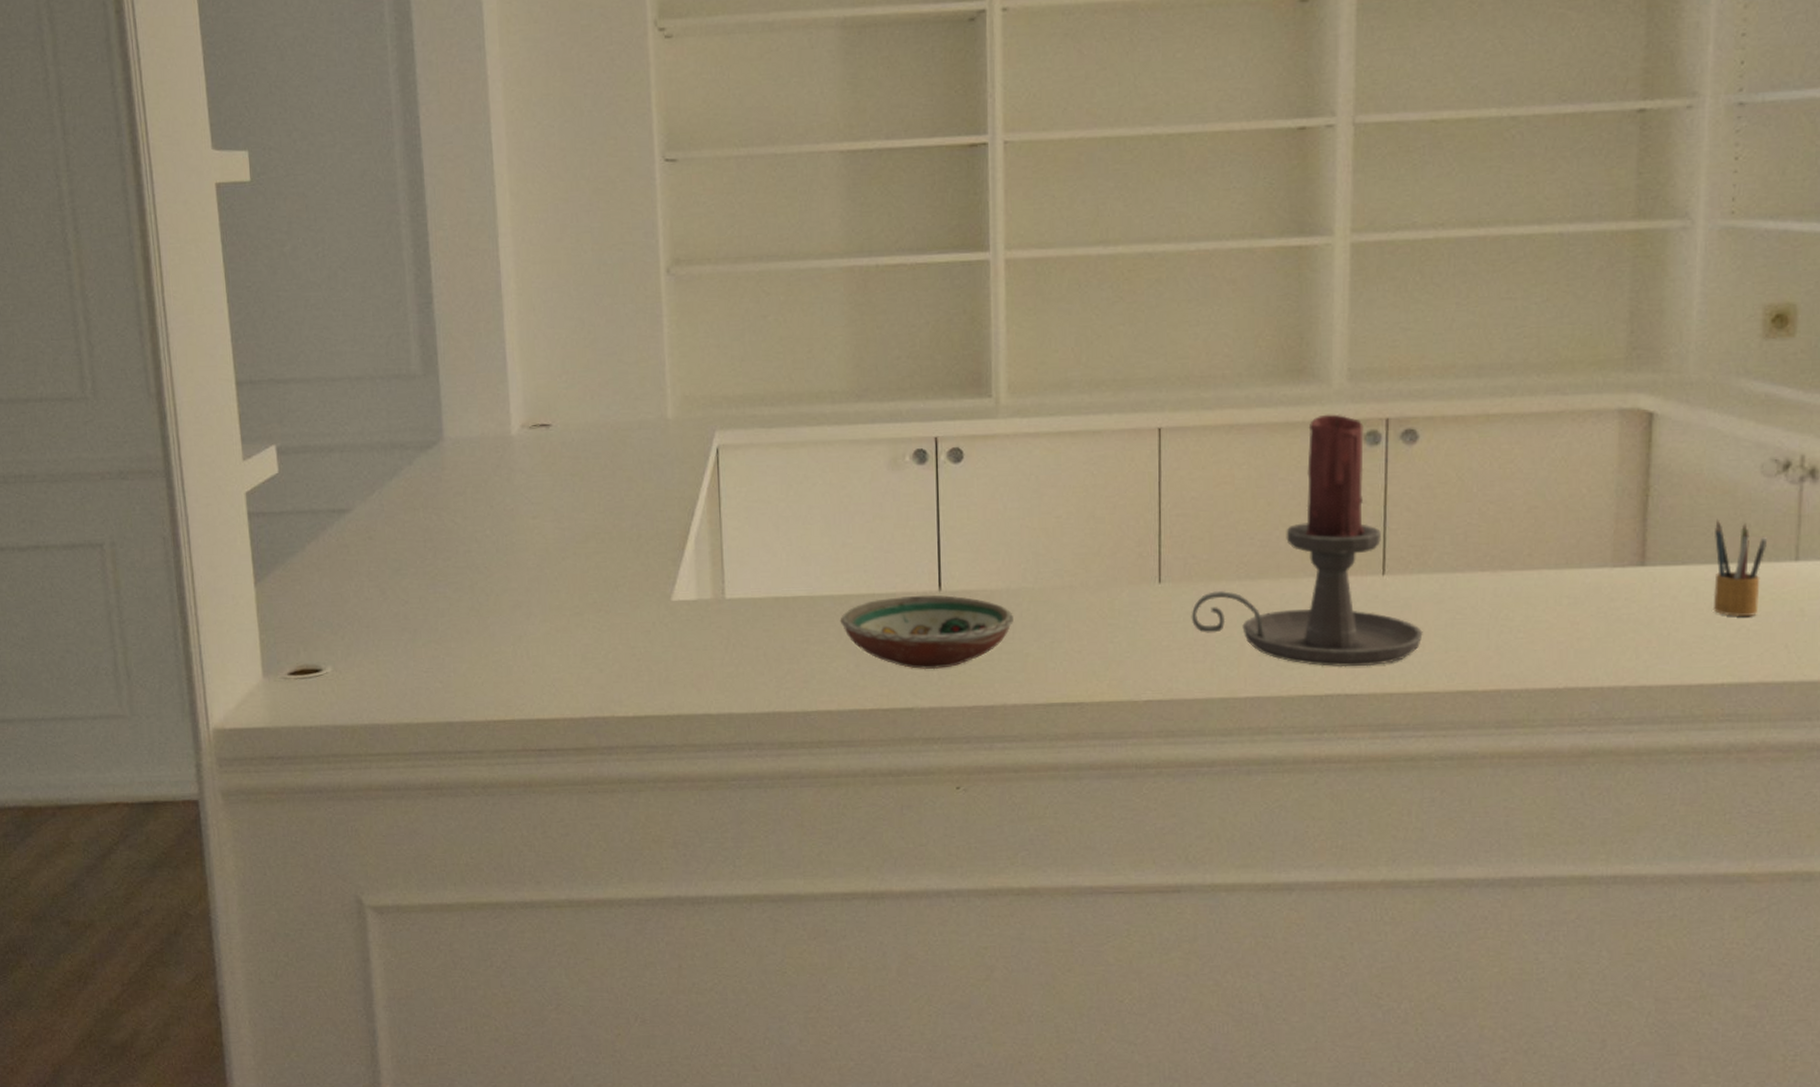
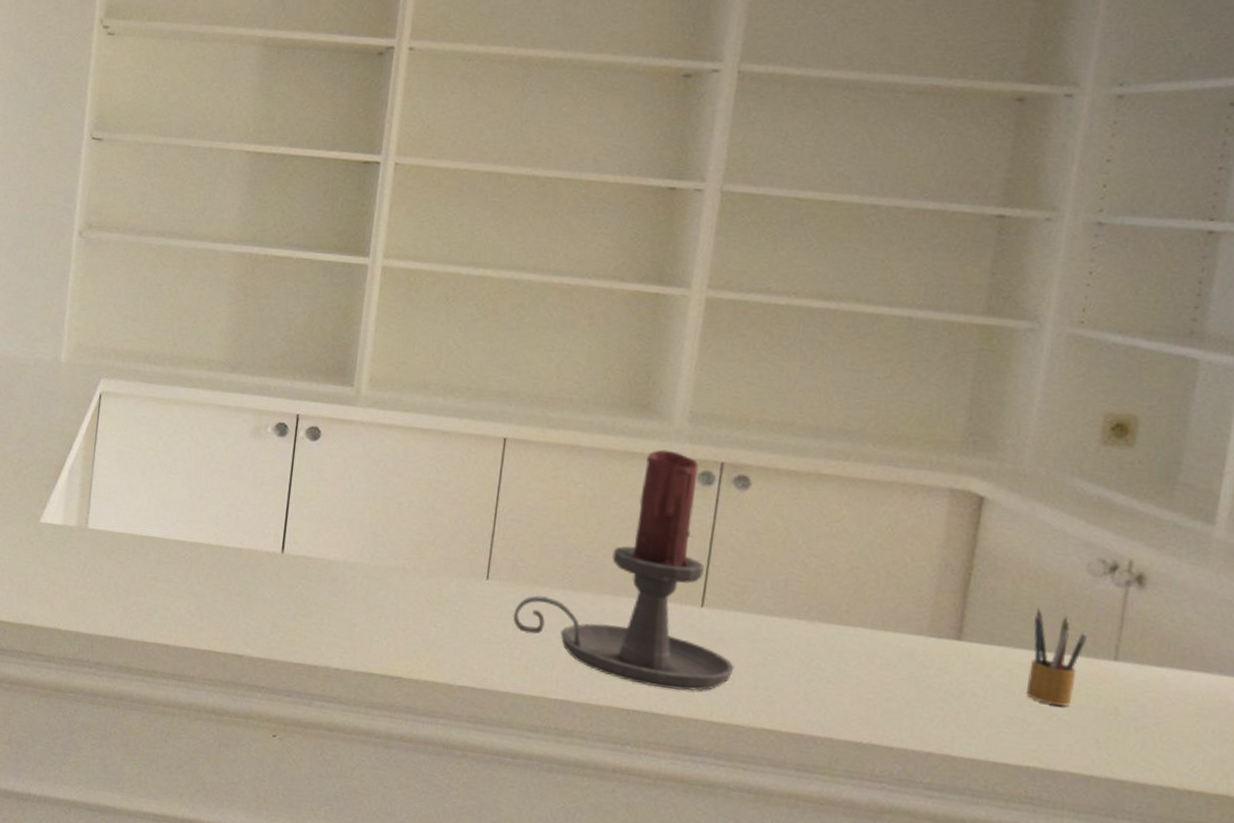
decorative bowl: present [840,594,1013,670] -> none [187,551,347,624]

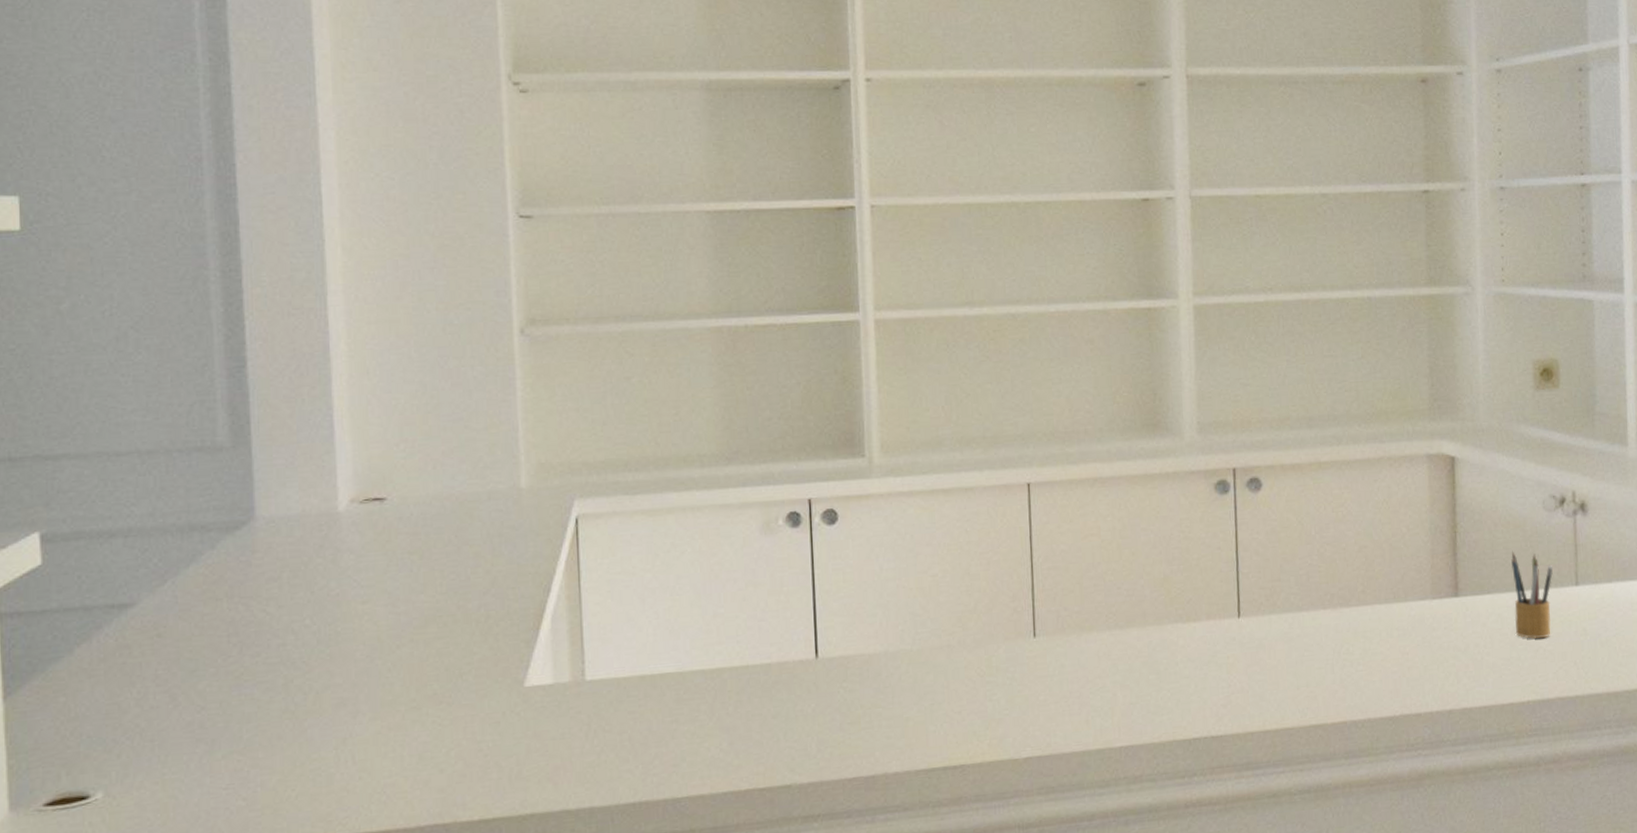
candle holder: present [512,449,734,691] -> none [1065,465,1277,711]

